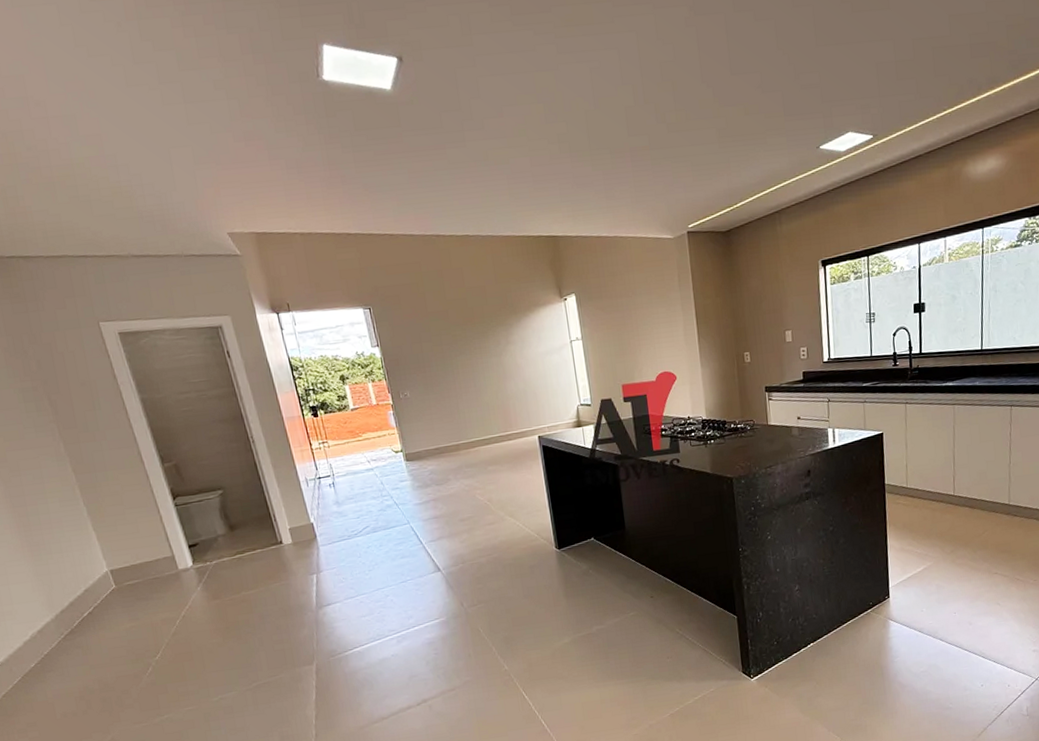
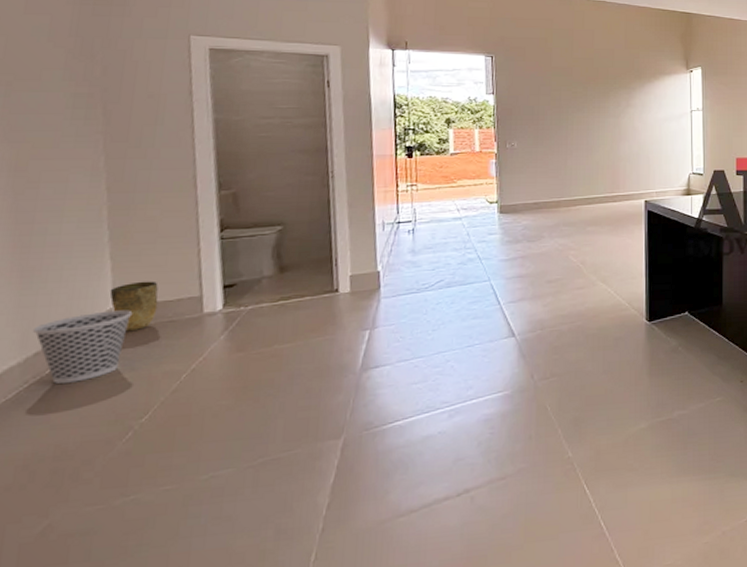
wastebasket: none [53,571,126,634] -> present [32,310,133,384]
vase: none [101,546,143,588] -> present [109,281,158,331]

